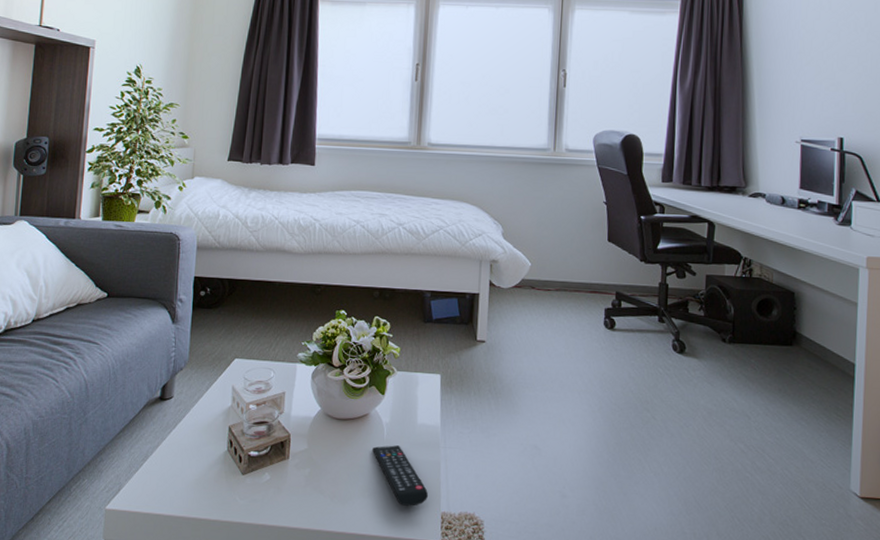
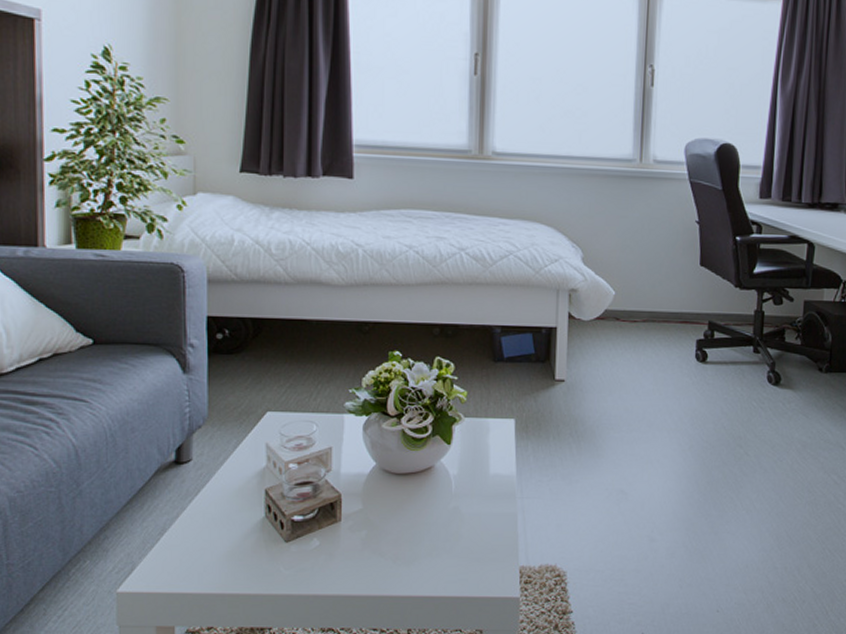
remote control: present [372,445,428,506] -> none [439,499,504,563]

